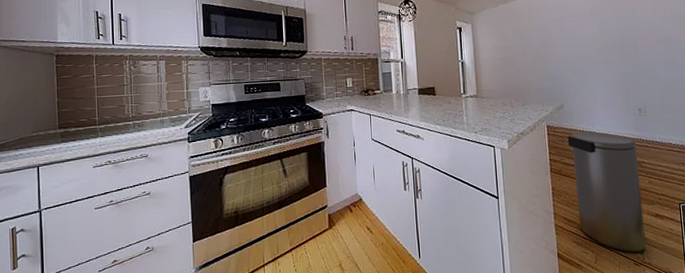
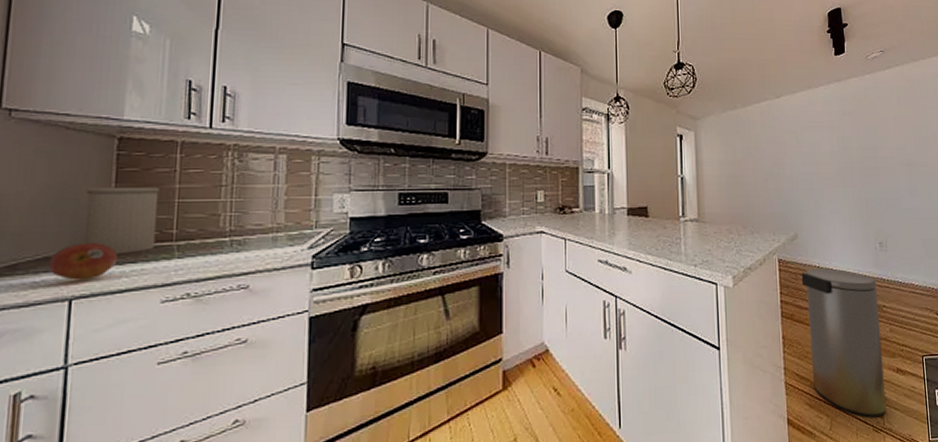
fruit: none [23,127,64,154] -> present [48,242,118,280]
canister: none [40,88,86,135] -> present [84,186,159,254]

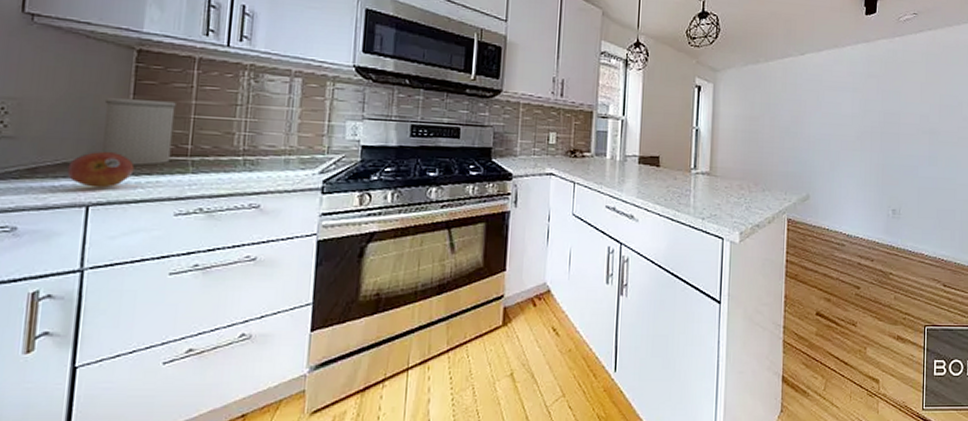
pedal bin: present [801,268,886,418] -> none [809,231,886,382]

